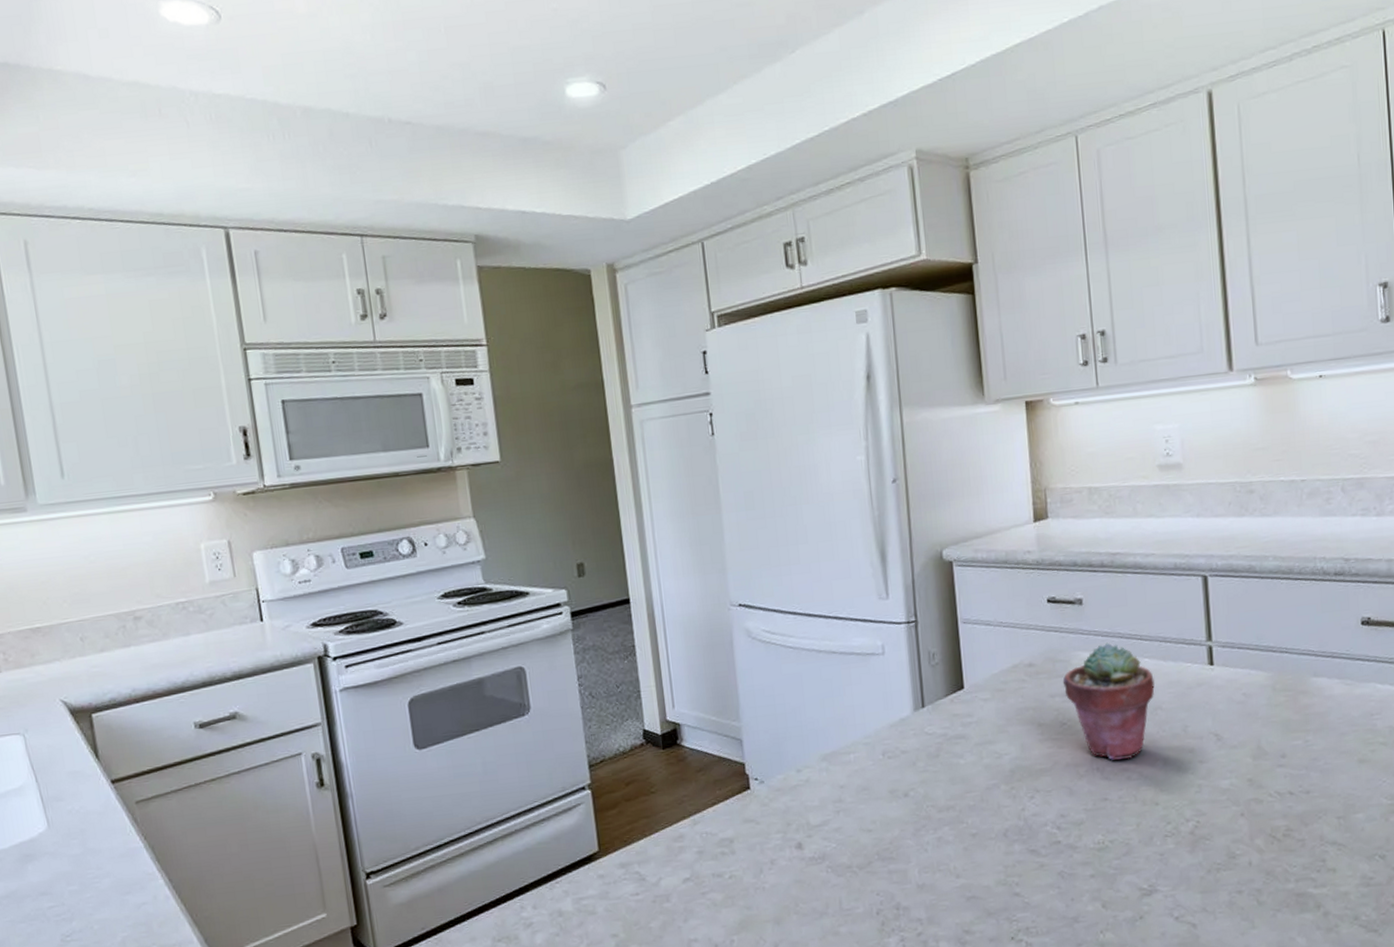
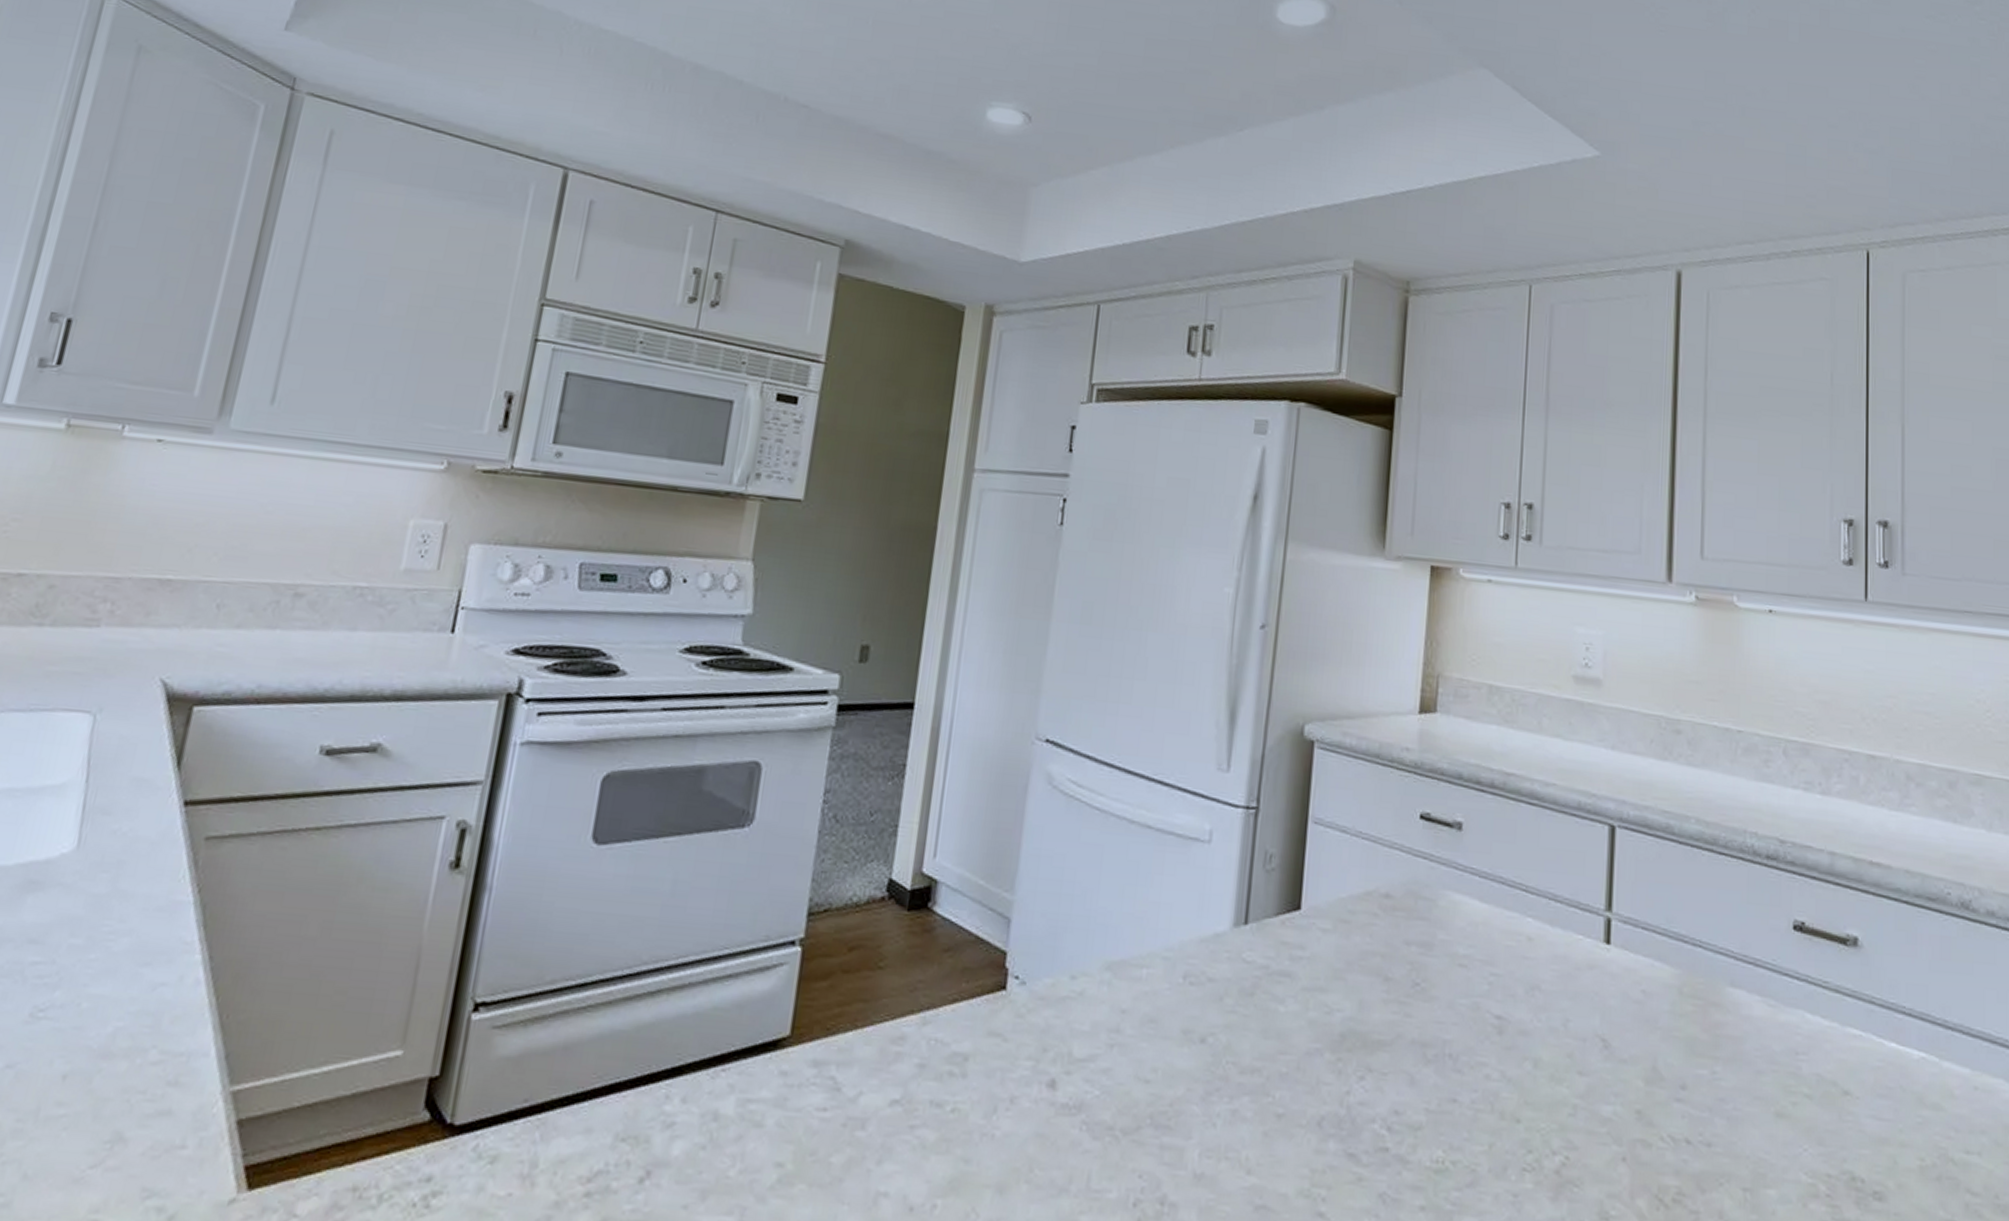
potted succulent: present [1062,642,1155,760] -> none [1423,886,1536,1051]

